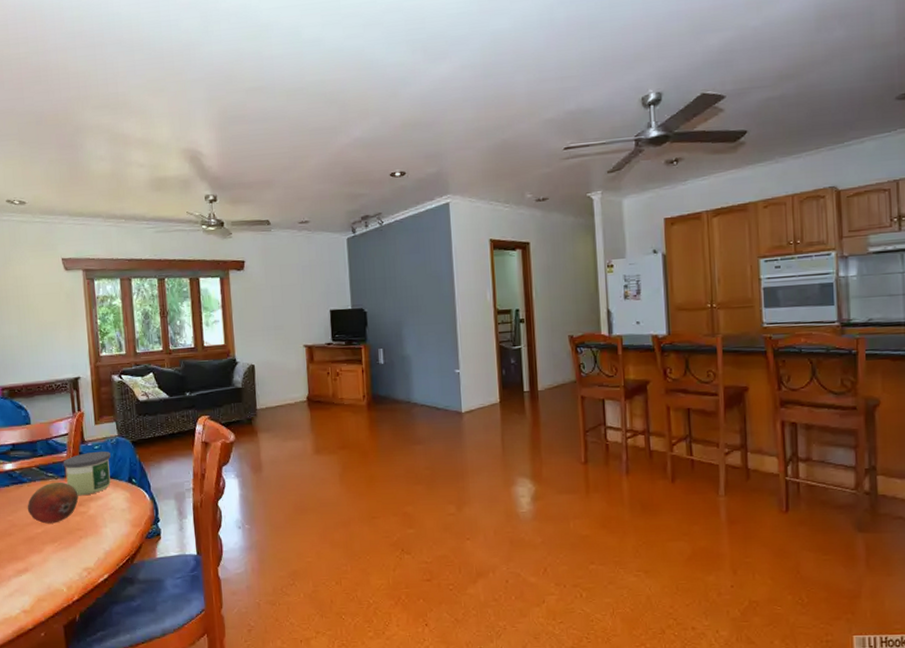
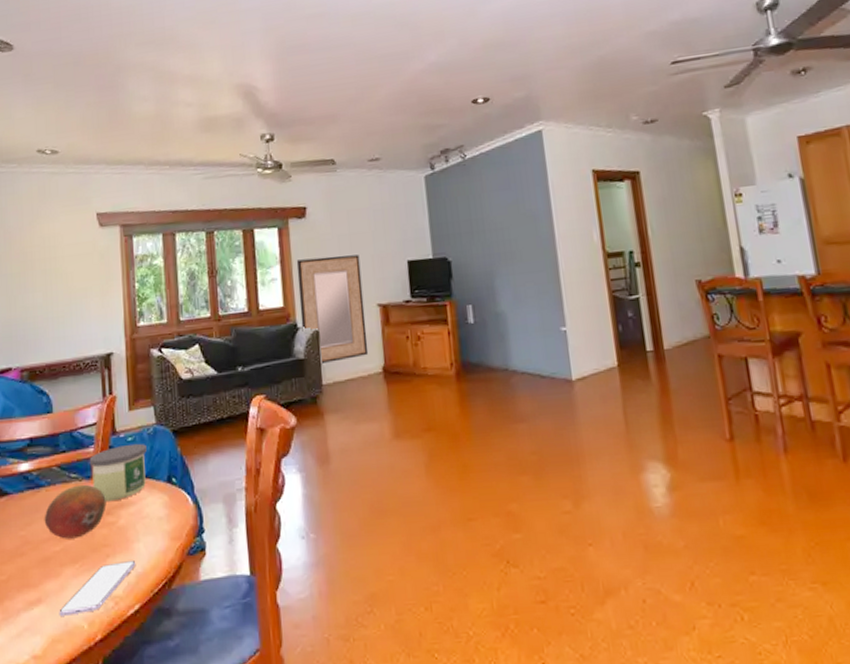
smartphone: none [42,542,105,582] -> present [59,561,136,616]
home mirror: none [235,303,296,393] -> present [296,254,369,365]

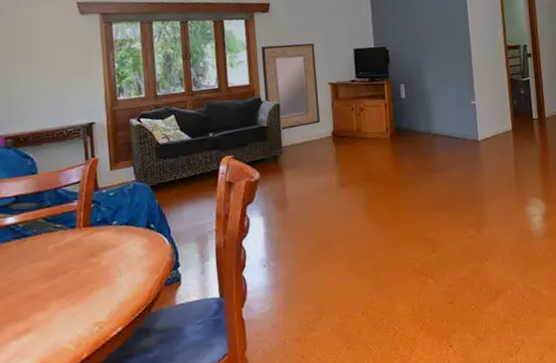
fruit: present [44,484,107,539] -> none [31,232,90,279]
smartphone: present [59,561,136,616] -> none [47,292,119,342]
candle: present [89,443,147,502] -> none [73,197,127,247]

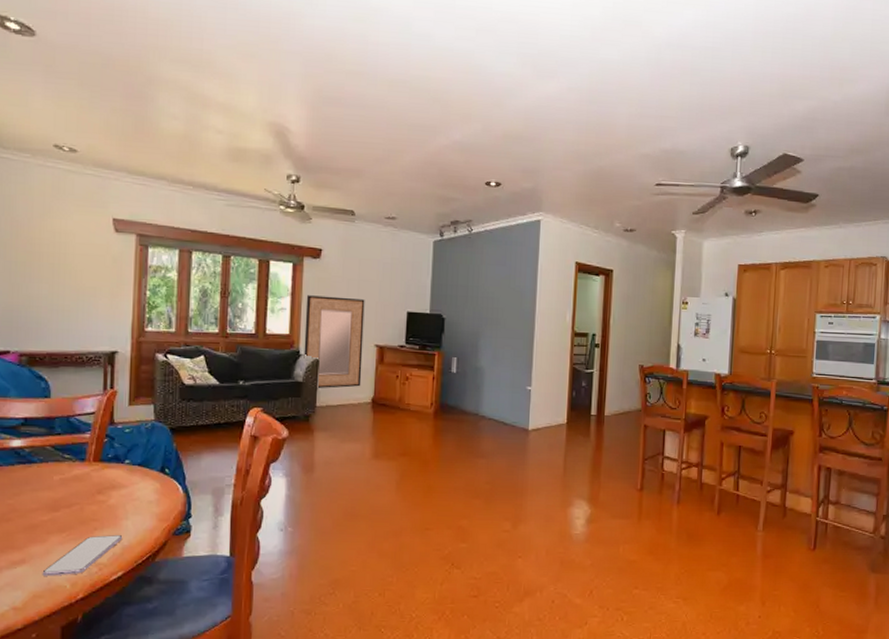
smartphone: none [47,292,119,342] -> present [42,535,123,576]

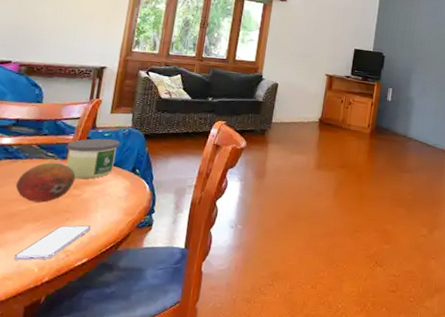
fruit: none [33,465,98,511] -> present [15,162,76,203]
candle: none [84,435,143,483] -> present [66,138,120,179]
home mirror: present [303,295,365,389] -> none [265,30,321,108]

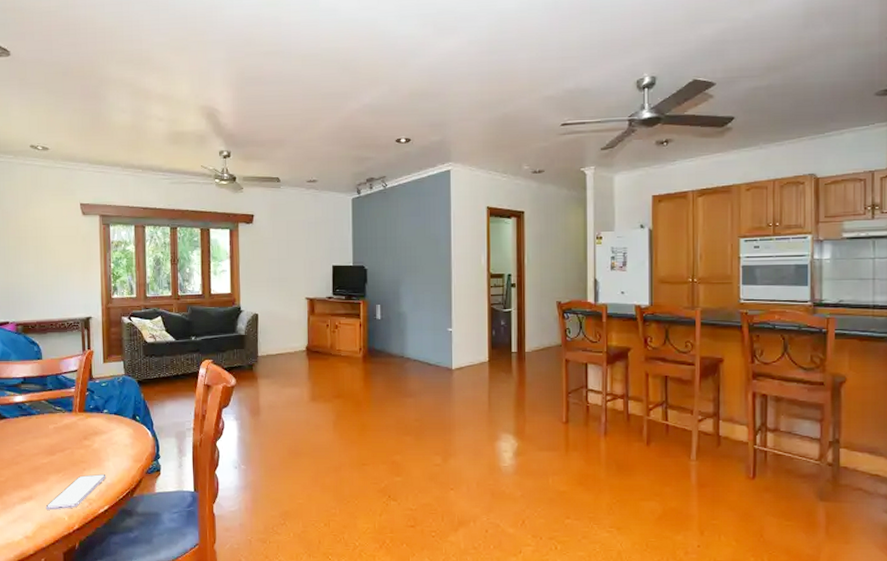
fruit: present [15,162,76,203] -> none [34,415,84,455]
candle: present [66,138,120,179] -> none [71,388,117,430]

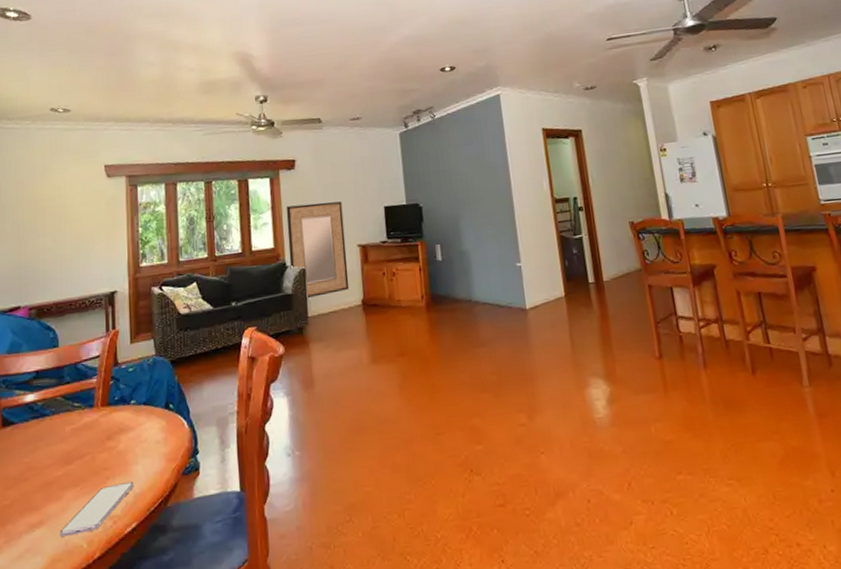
home mirror: none [243,256,296,341] -> present [286,201,350,299]

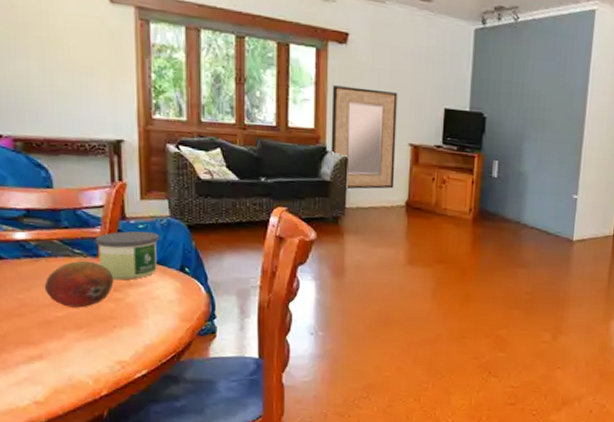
fruit: none [47,412,107,464] -> present [44,260,114,308]
smartphone: present [59,482,134,537] -> none [62,333,145,372]
candle: none [92,373,146,429] -> present [95,231,159,281]

